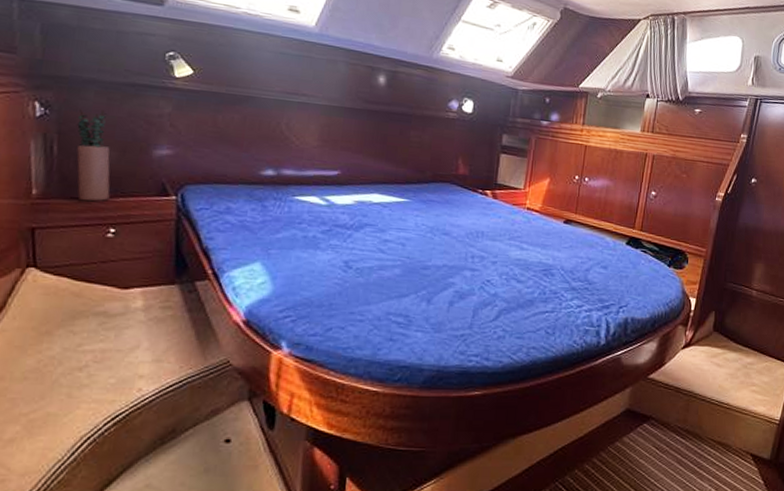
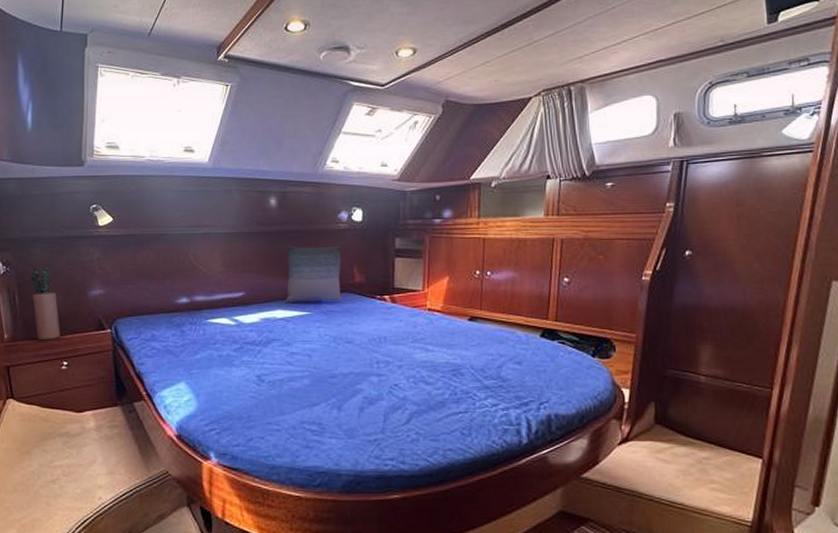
pillow: none [384,127,450,192] -> present [285,245,343,303]

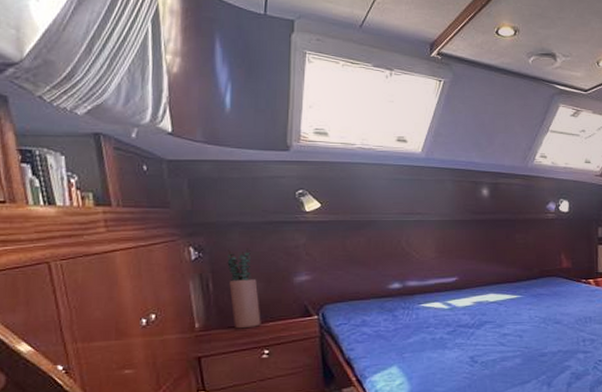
pillow: present [285,245,343,303] -> none [497,233,552,287]

